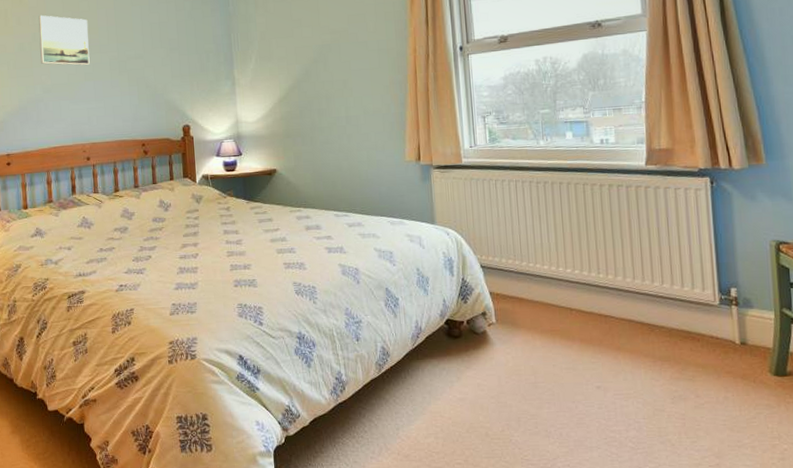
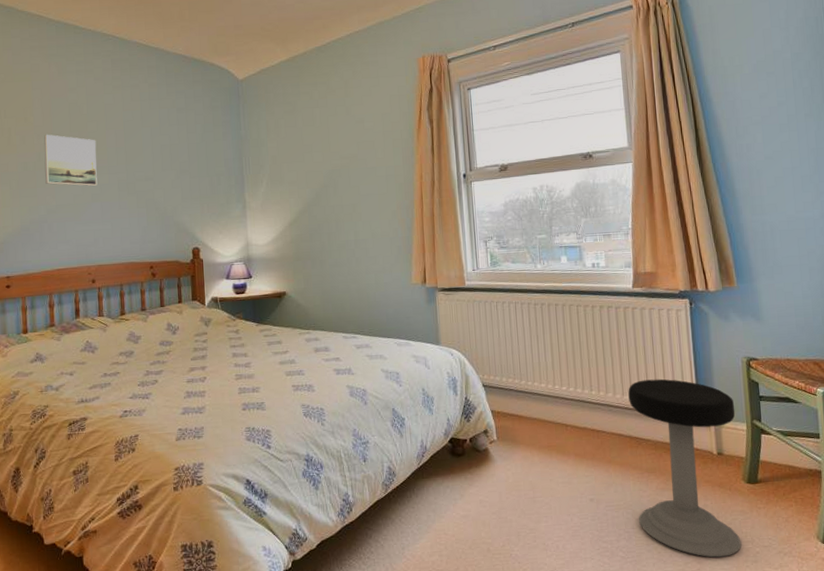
stool: none [639,262,767,453] -> present [628,378,742,558]

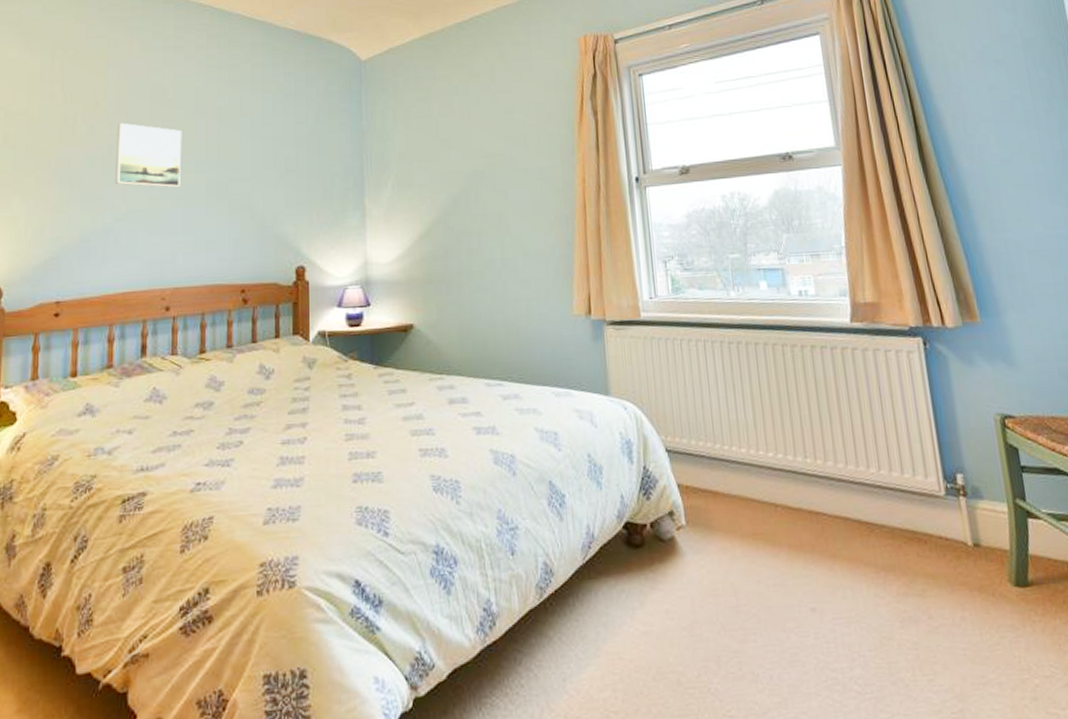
stool: present [628,378,742,558] -> none [852,442,1015,693]

